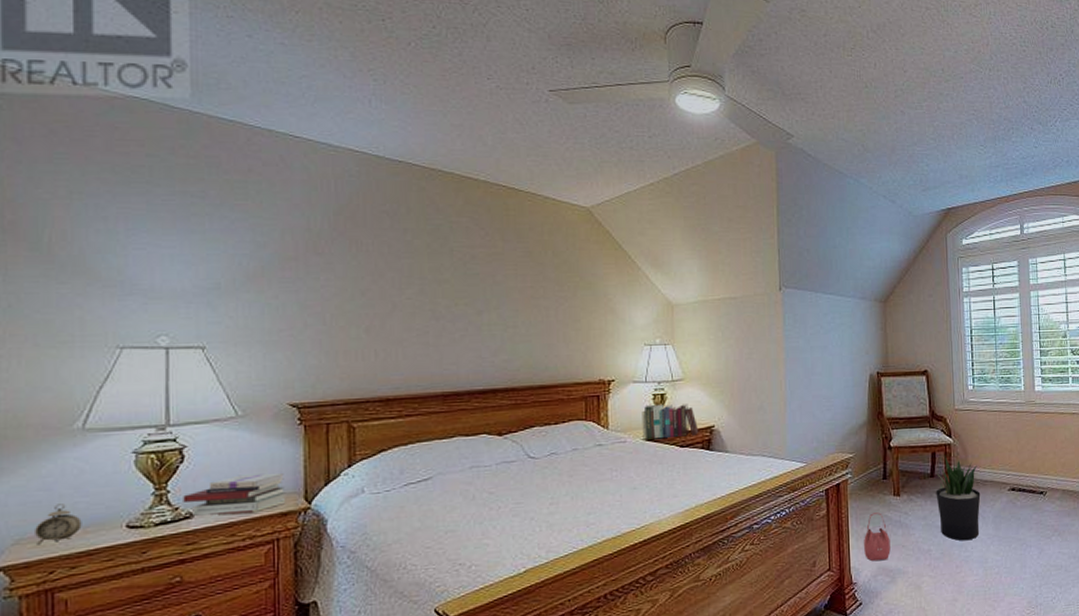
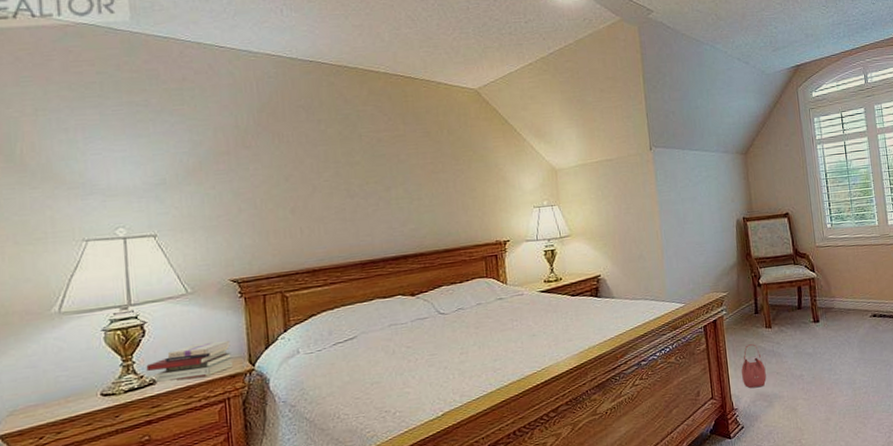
alarm clock: present [35,504,82,545] -> none [25,378,64,415]
books: present [642,403,699,440] -> none [535,257,587,292]
planter: present [935,455,981,541] -> none [802,289,847,365]

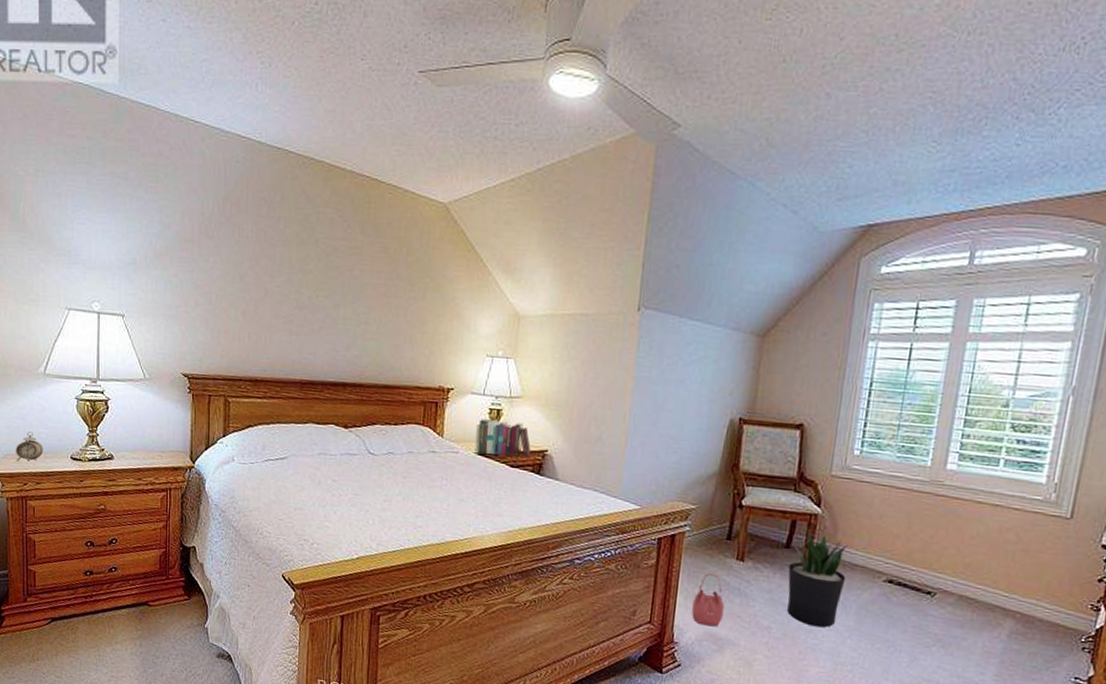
alarm clock: none [25,378,64,415] -> present [15,431,44,461]
books: present [146,340,234,382] -> none [107,429,177,464]
books: none [535,257,587,292] -> present [474,418,532,458]
planter: none [802,289,847,365] -> present [787,526,848,628]

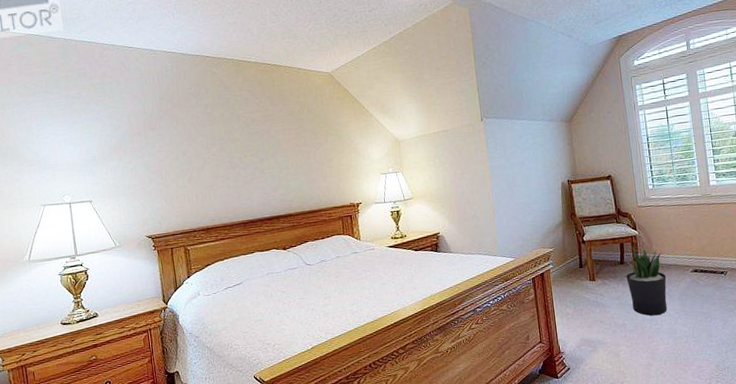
alarm clock: present [15,431,44,461] -> none [11,310,36,337]
books: present [474,418,532,458] -> none [384,217,428,247]
handbag: present [692,573,724,626] -> none [567,295,591,334]

